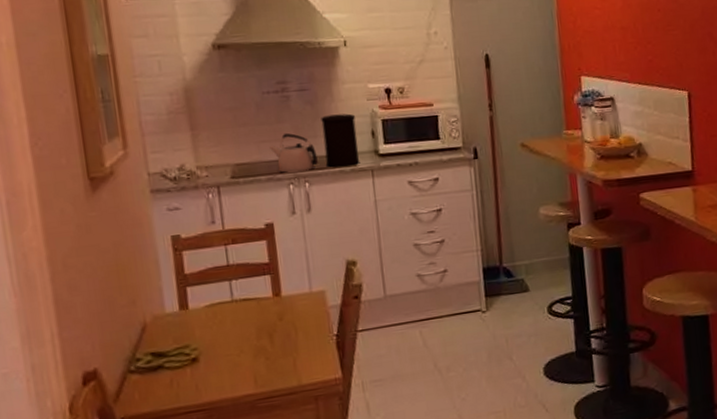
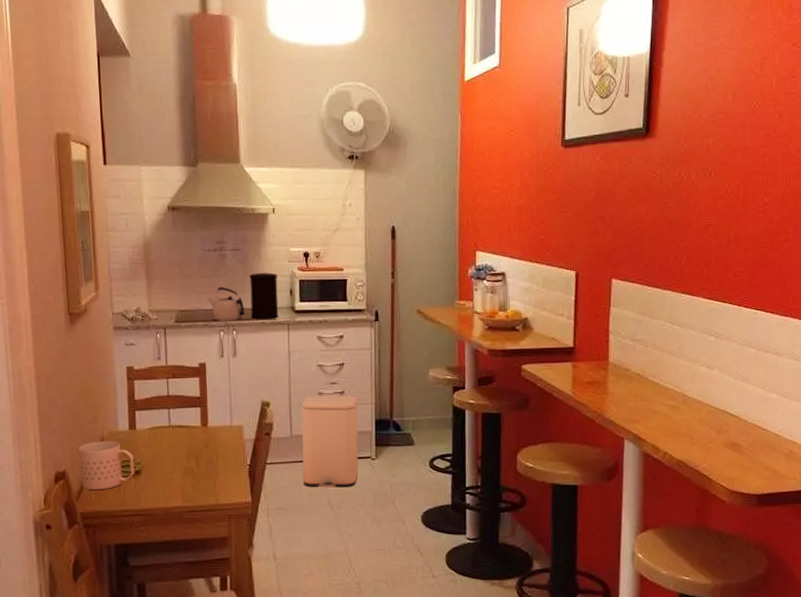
mug: none [112,326,191,389] -> present [78,441,135,491]
pedal bin: none [395,243,468,352] -> present [301,395,359,488]

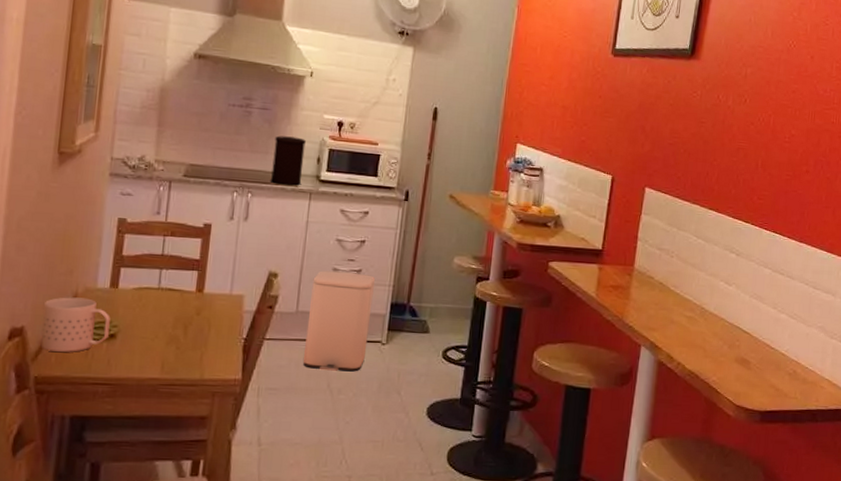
kettle: present [207,286,244,322] -> none [224,144,265,183]

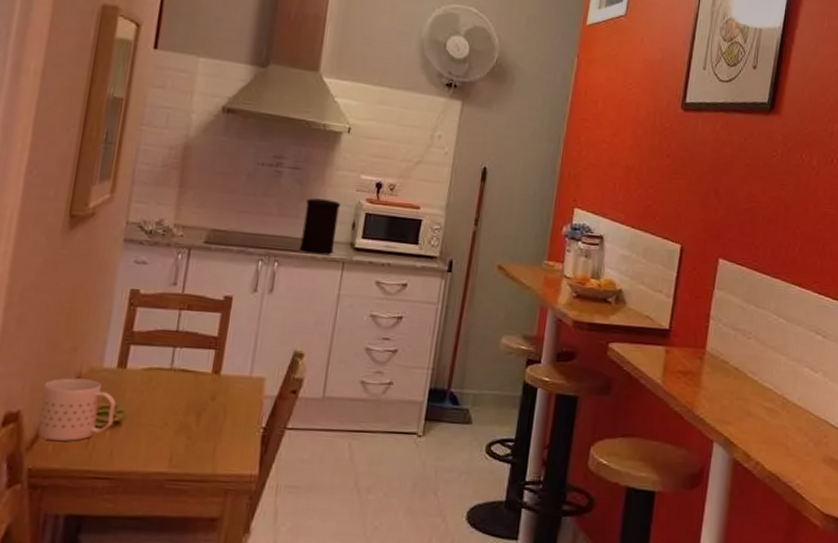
pedal bin: present [303,271,376,372] -> none [328,350,413,468]

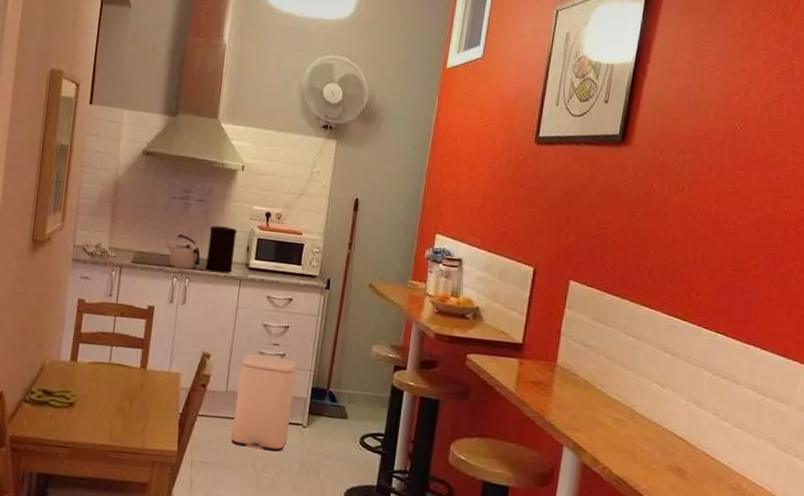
mug: present [37,378,116,442] -> none [15,367,70,417]
kettle: none [249,207,294,250] -> present [166,233,201,269]
pedal bin: none [328,350,413,468] -> present [231,353,298,452]

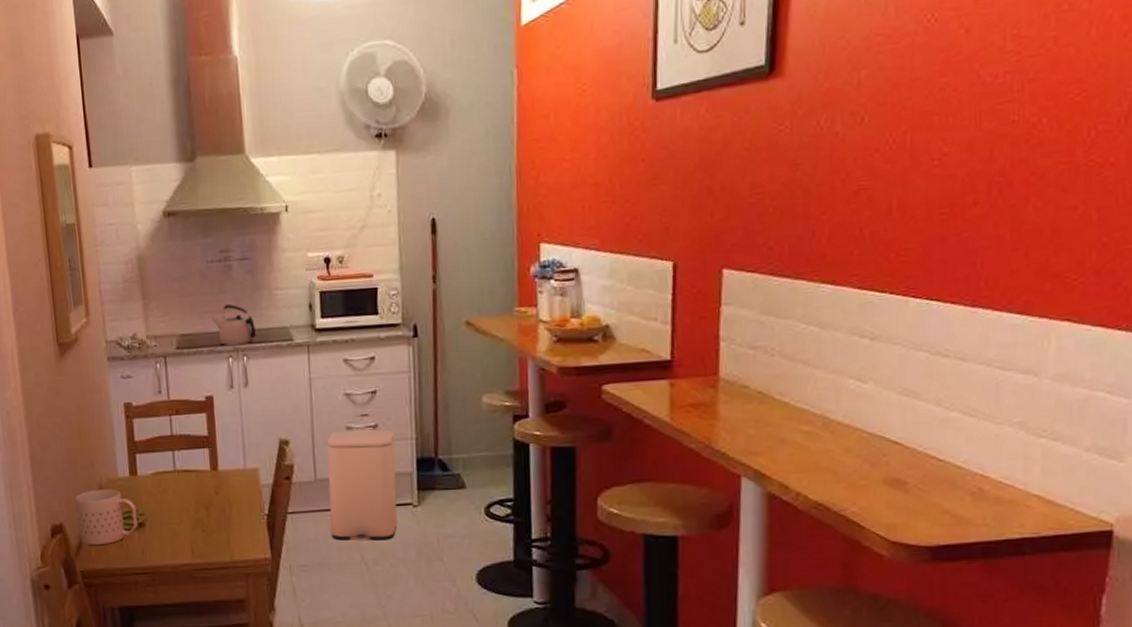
mug: none [15,367,70,417] -> present [74,489,138,546]
canister: present [206,225,237,273] -> none [260,284,296,342]

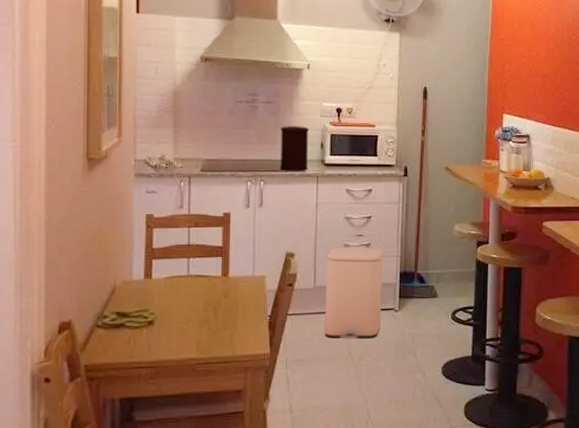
mug: present [74,489,138,546] -> none [86,290,147,342]
kettle: present [212,304,256,346] -> none [236,137,273,172]
canister: none [260,284,296,342] -> present [280,126,309,171]

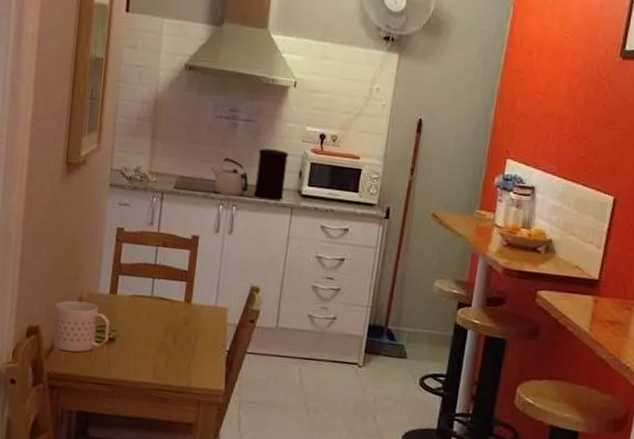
mug: none [86,290,147,342] -> present [52,300,110,353]
kettle: none [236,137,273,172] -> present [211,157,249,196]
pedal bin: present [324,247,384,340] -> none [281,287,354,392]

